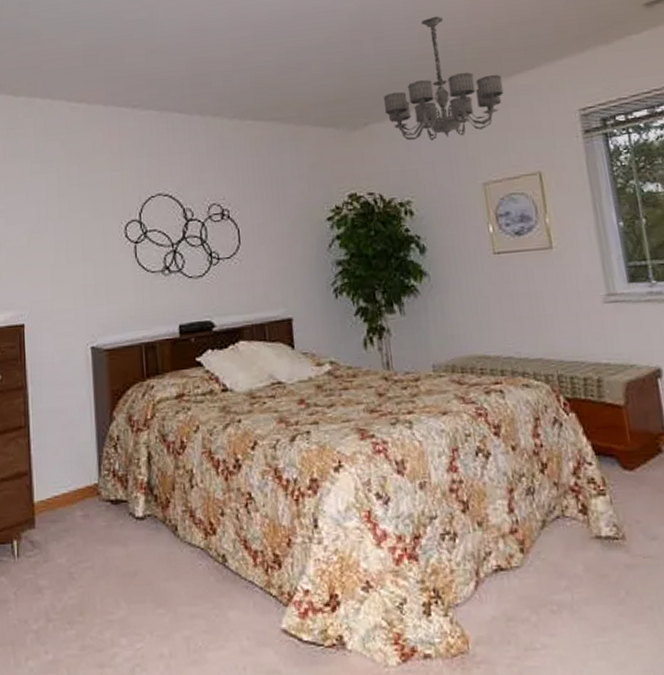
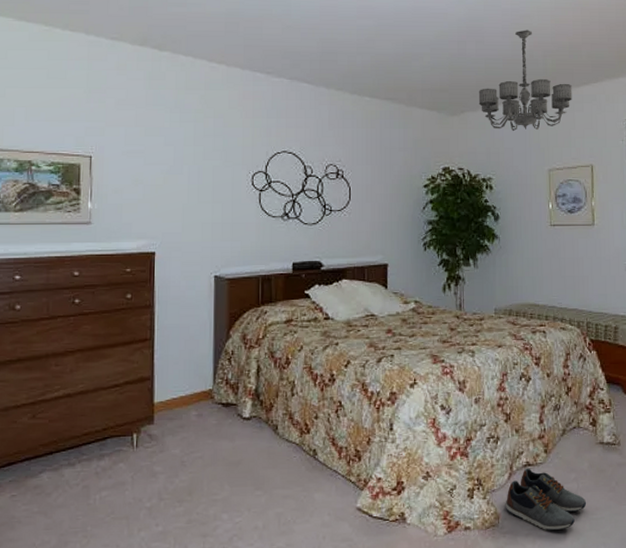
shoe: none [474,573,588,660] -> present [505,468,587,531]

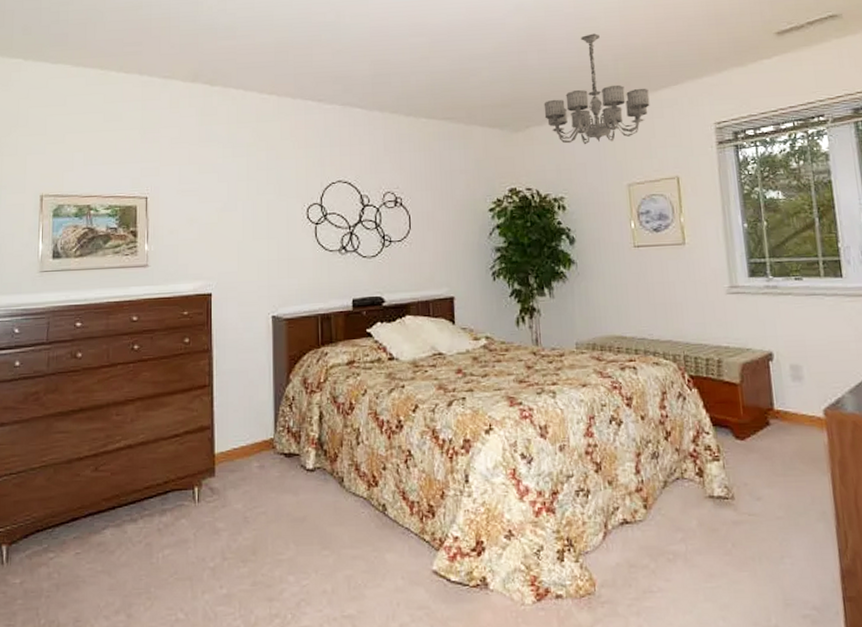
shoe: present [505,468,587,531] -> none [601,526,699,602]

